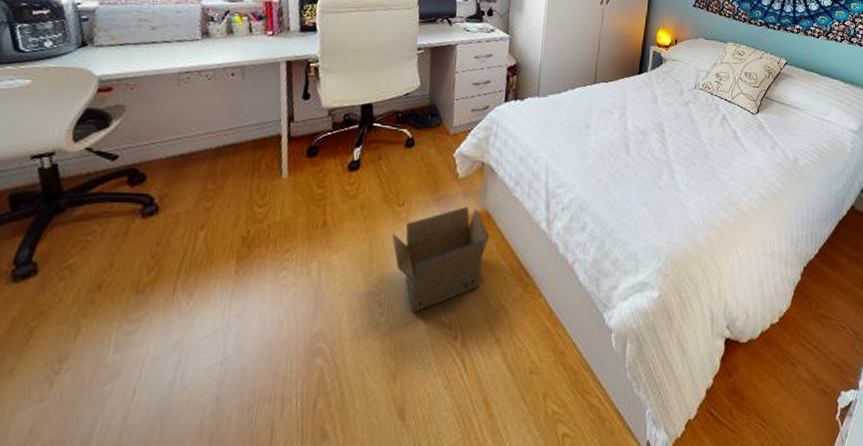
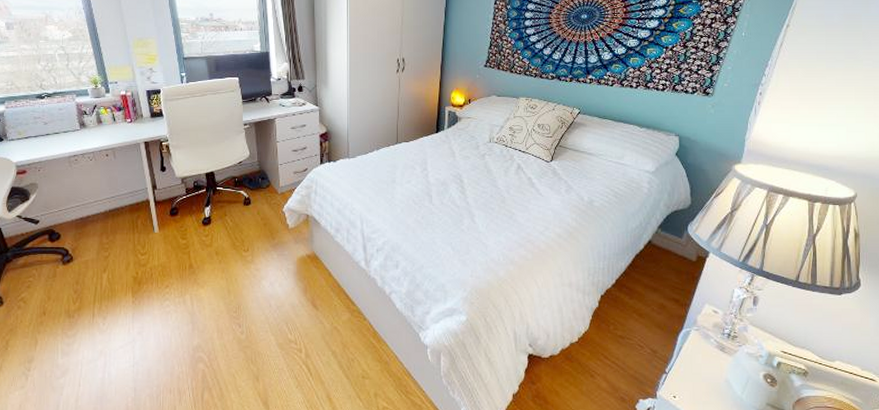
cardboard box: present [392,206,490,313] -> none [242,250,319,332]

